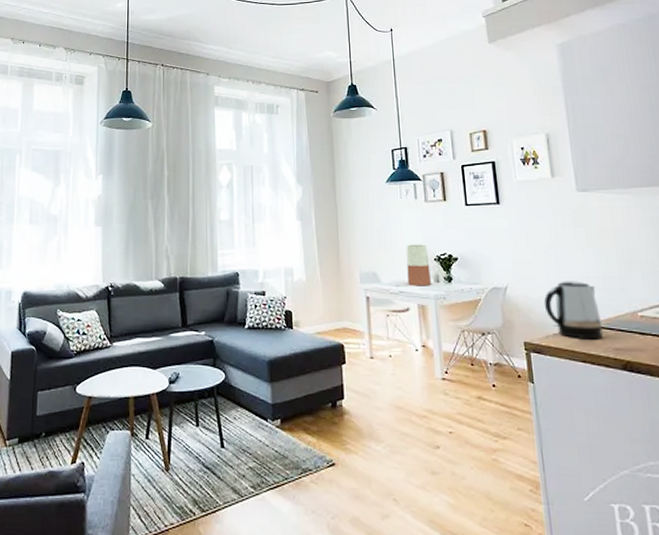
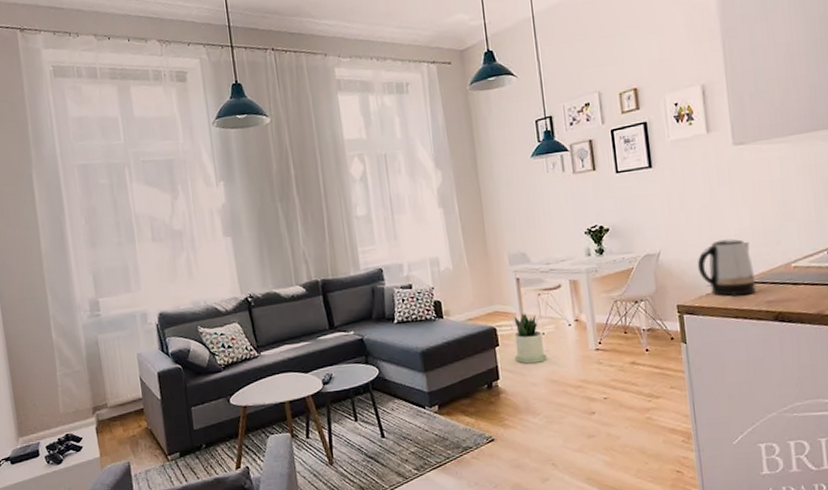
planter: none [360,333,393,386] -> present [514,313,547,364]
vase: present [406,244,431,286] -> none [554,218,582,263]

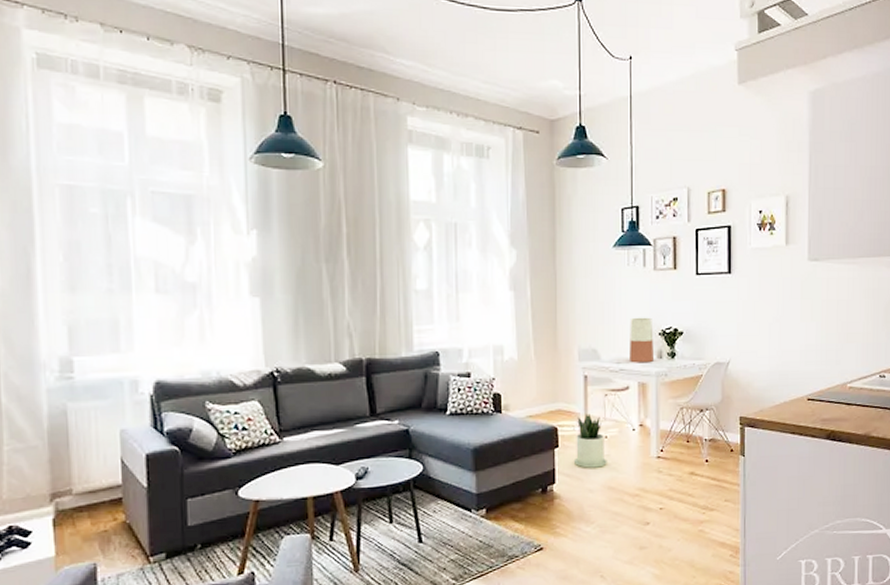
vase: none [554,218,582,263] -> present [630,317,654,363]
kettle: present [697,238,757,296] -> none [763,354,814,412]

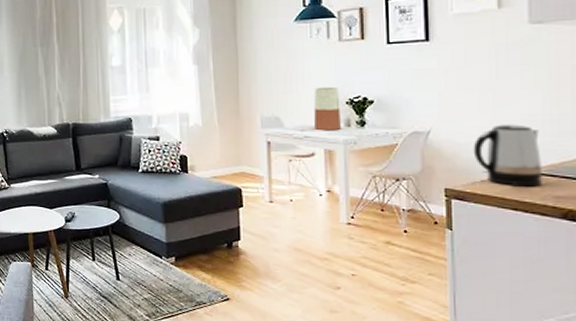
planter: present [573,413,607,468] -> none [258,177,293,229]
kettle: none [763,354,814,412] -> present [473,124,544,187]

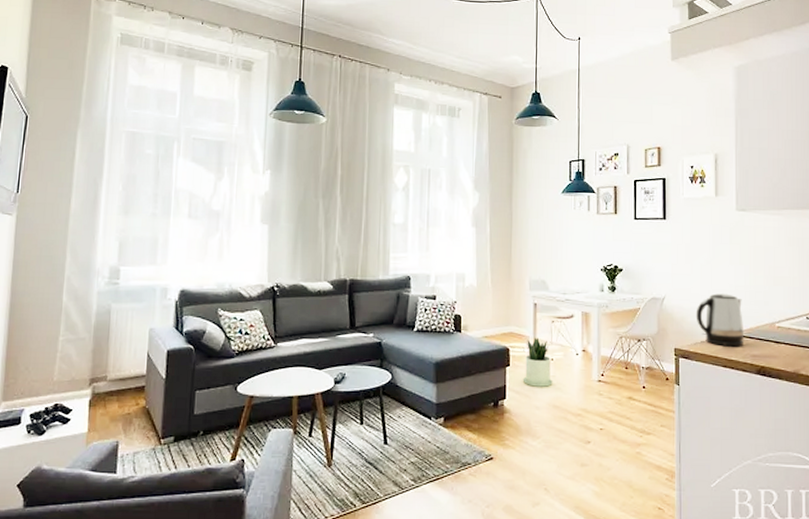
planter: none [258,177,293,229] -> present [522,337,553,387]
vase: present [314,86,341,131] -> none [575,254,596,295]

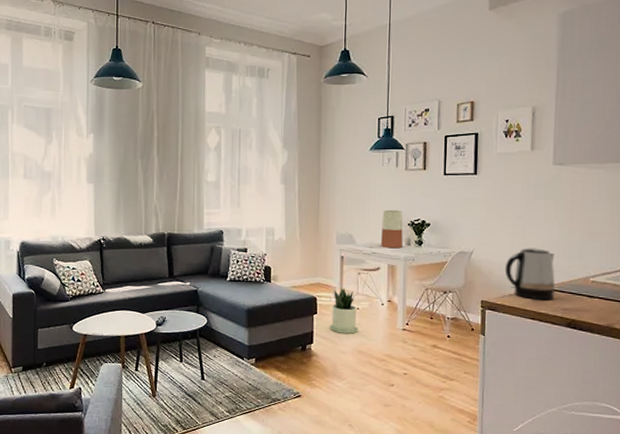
vase: none [575,254,596,295] -> present [381,209,403,249]

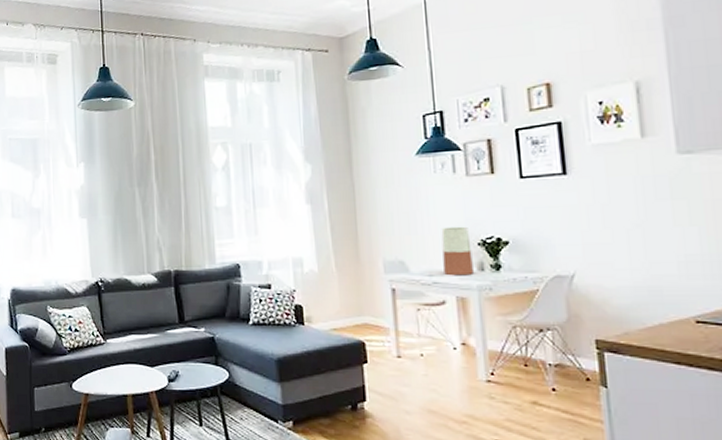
planter: present [329,288,358,334] -> none [385,329,425,388]
kettle: present [504,248,556,300] -> none [624,266,708,337]

